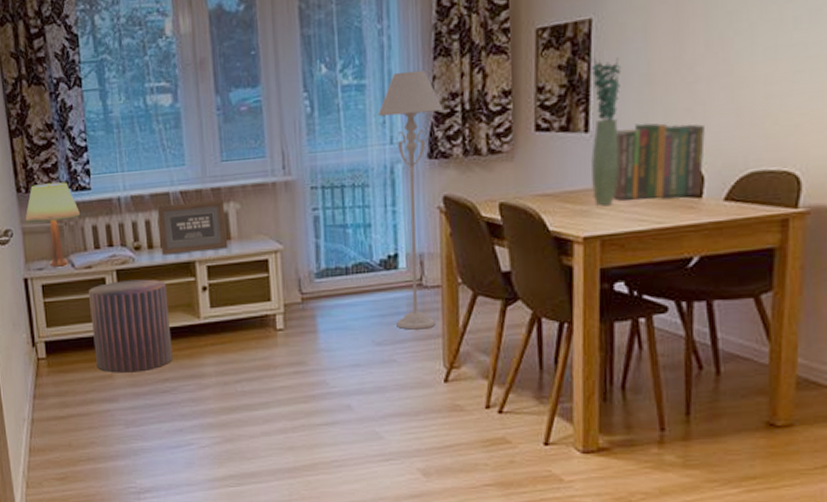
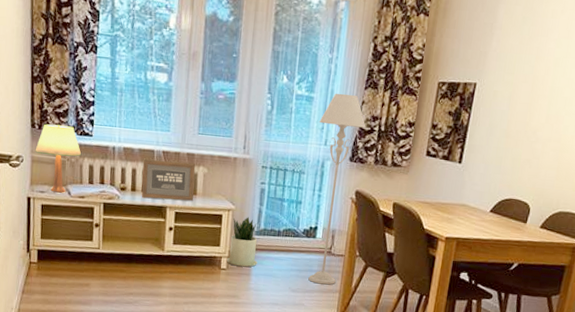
pouf: present [89,279,173,373] -> none [77,211,142,285]
planter: none [282,256,324,324] -> present [226,217,258,268]
vase: present [590,57,622,206] -> none [456,112,490,218]
books: present [613,122,705,200] -> none [470,164,536,222]

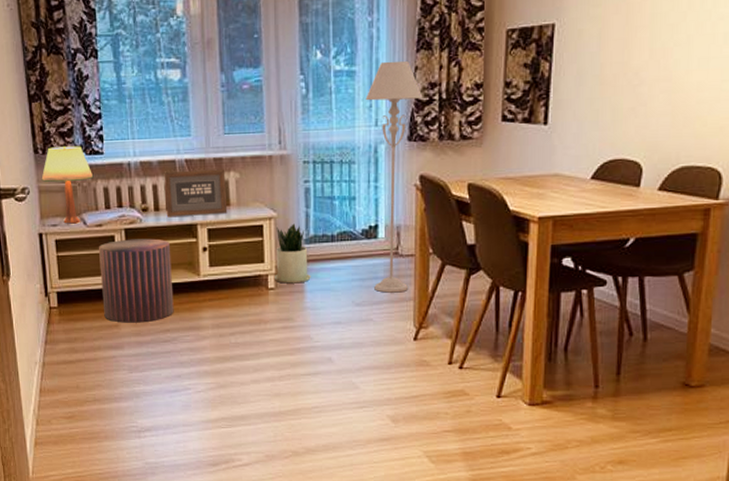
pouf: none [77,211,142,285] -> present [99,238,174,323]

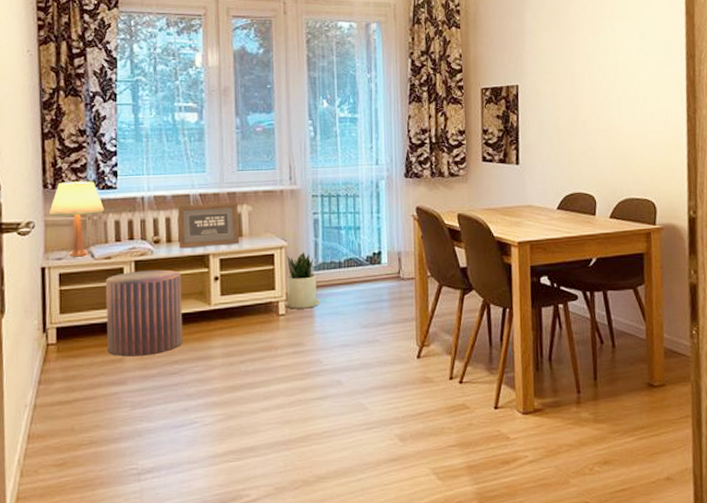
floor lamp: present [365,61,423,293] -> none [367,110,416,315]

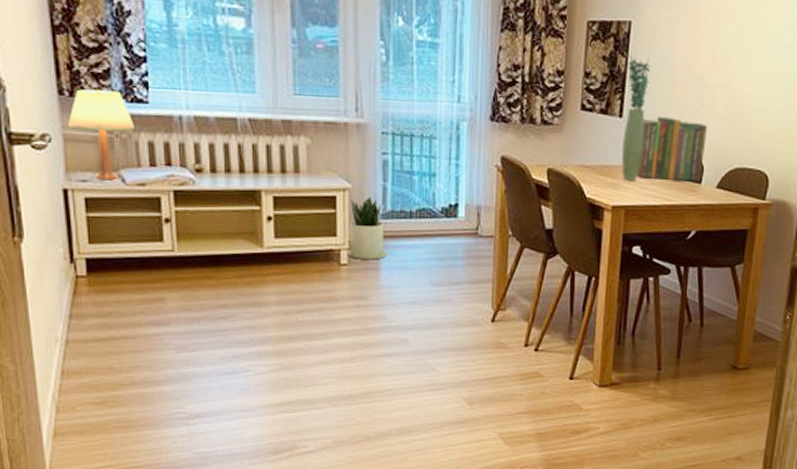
pouf: present [106,269,183,357] -> none [141,202,232,297]
picture frame: present [177,202,240,249] -> none [222,131,297,182]
vase: none [519,112,541,219] -> present [621,55,651,182]
books: none [537,160,596,215] -> present [637,116,707,182]

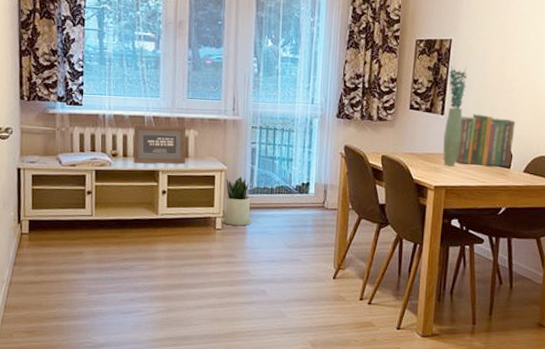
table lamp: present [67,87,136,181] -> none [24,94,72,162]
picture frame: none [222,131,297,182] -> present [133,125,186,164]

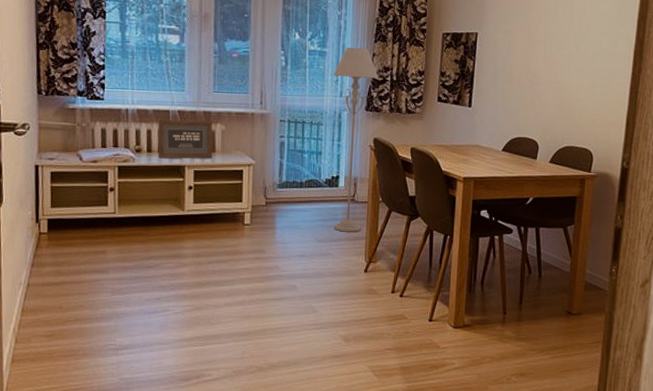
planter: present [221,176,252,226] -> none [249,171,282,221]
floor lamp: none [303,54,350,239] -> present [333,47,379,232]
vase: present [443,66,468,167] -> none [471,59,494,158]
books: present [456,114,515,168] -> none [484,106,540,158]

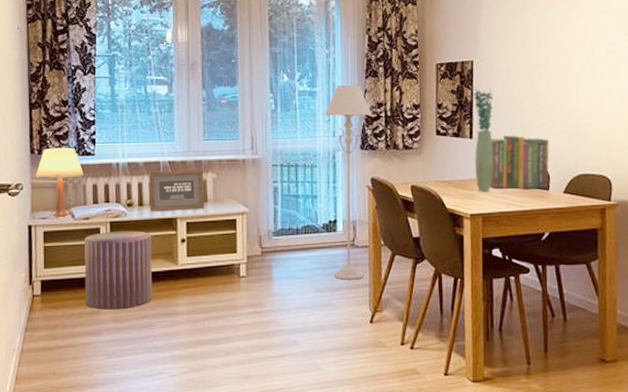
table lamp: none [42,88,93,159] -> present [35,146,84,217]
pouf: none [91,175,160,250] -> present [84,231,153,310]
vase: none [471,59,494,158] -> present [473,88,494,192]
books: none [484,106,540,158] -> present [490,135,550,189]

